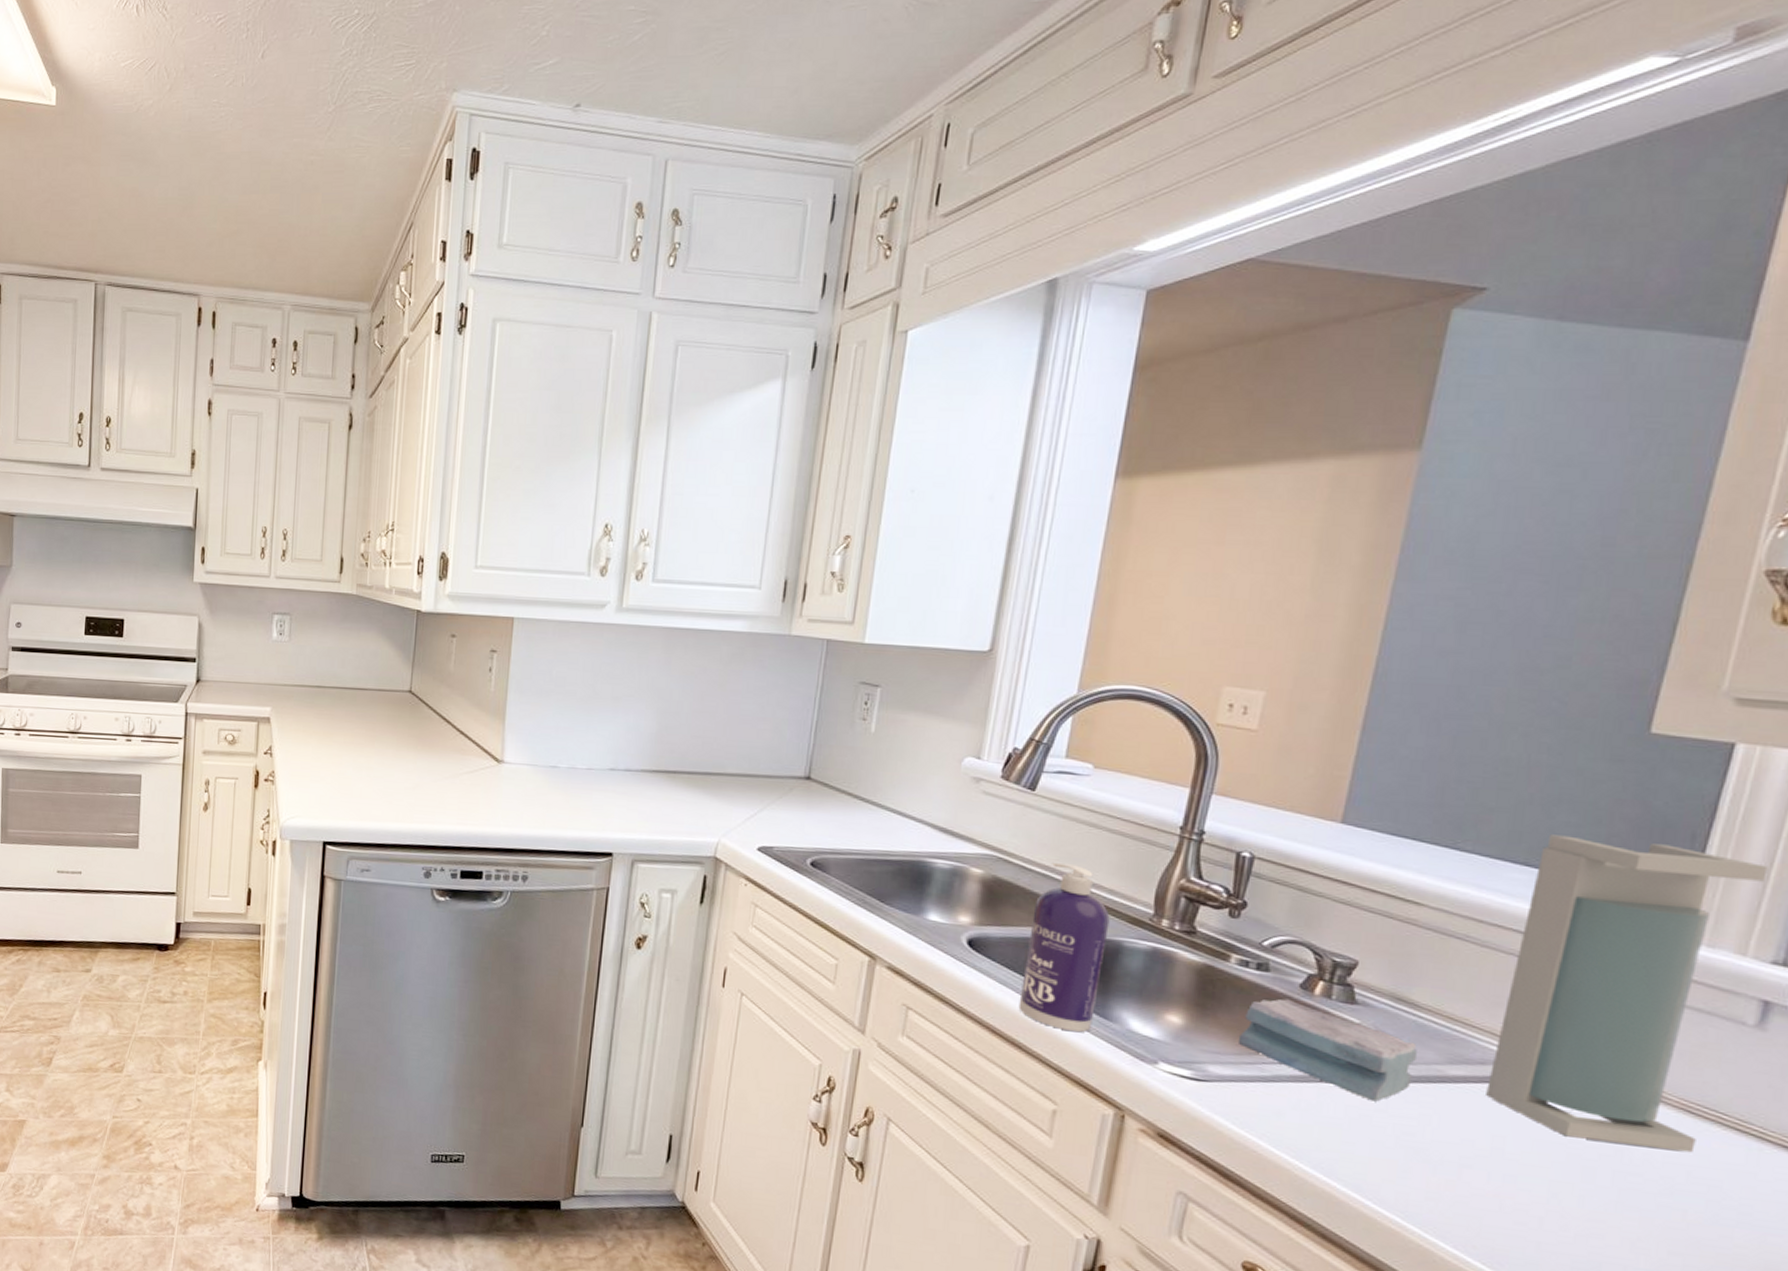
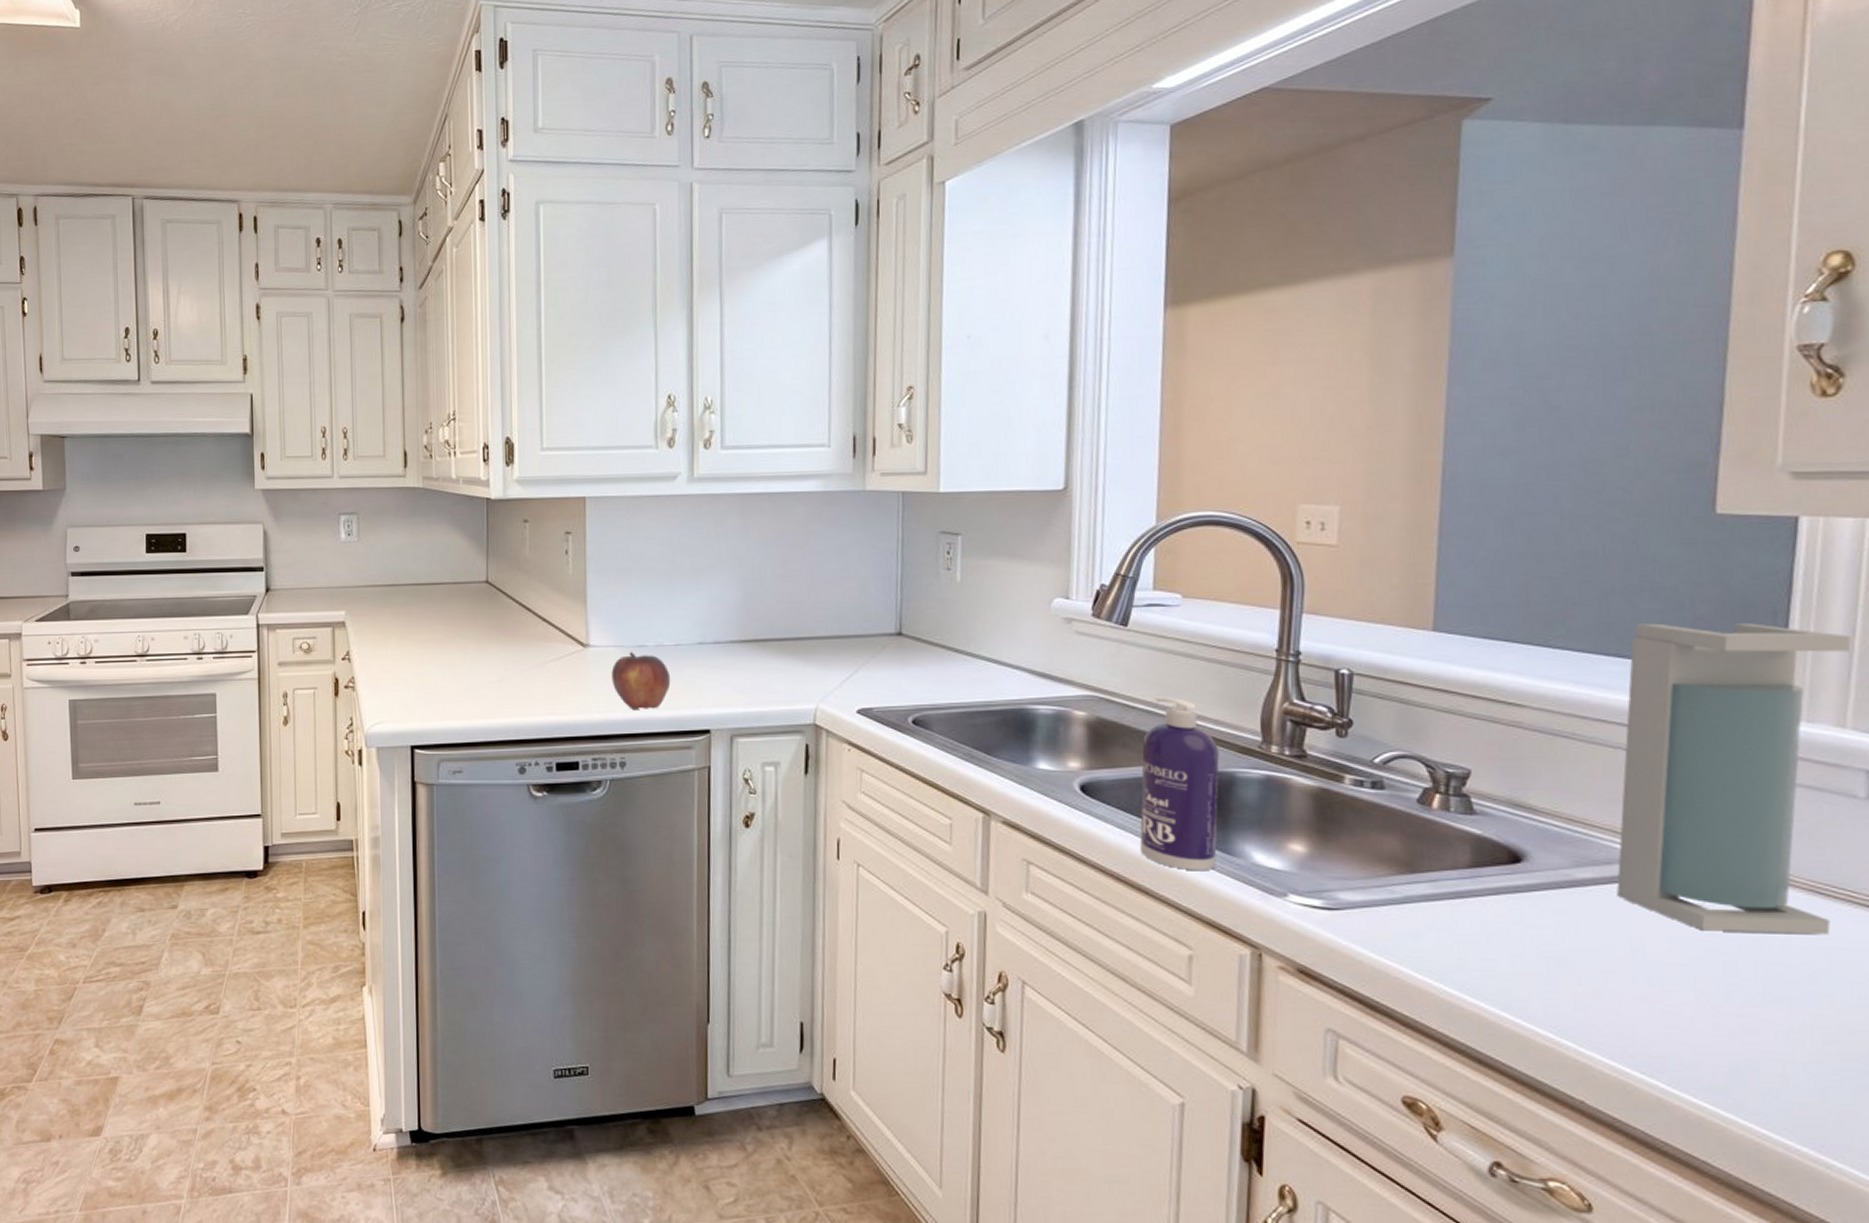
fruit: none [522,771,580,828] -> present [611,651,671,711]
sponge: present [1237,999,1417,1102] -> none [1363,816,1543,914]

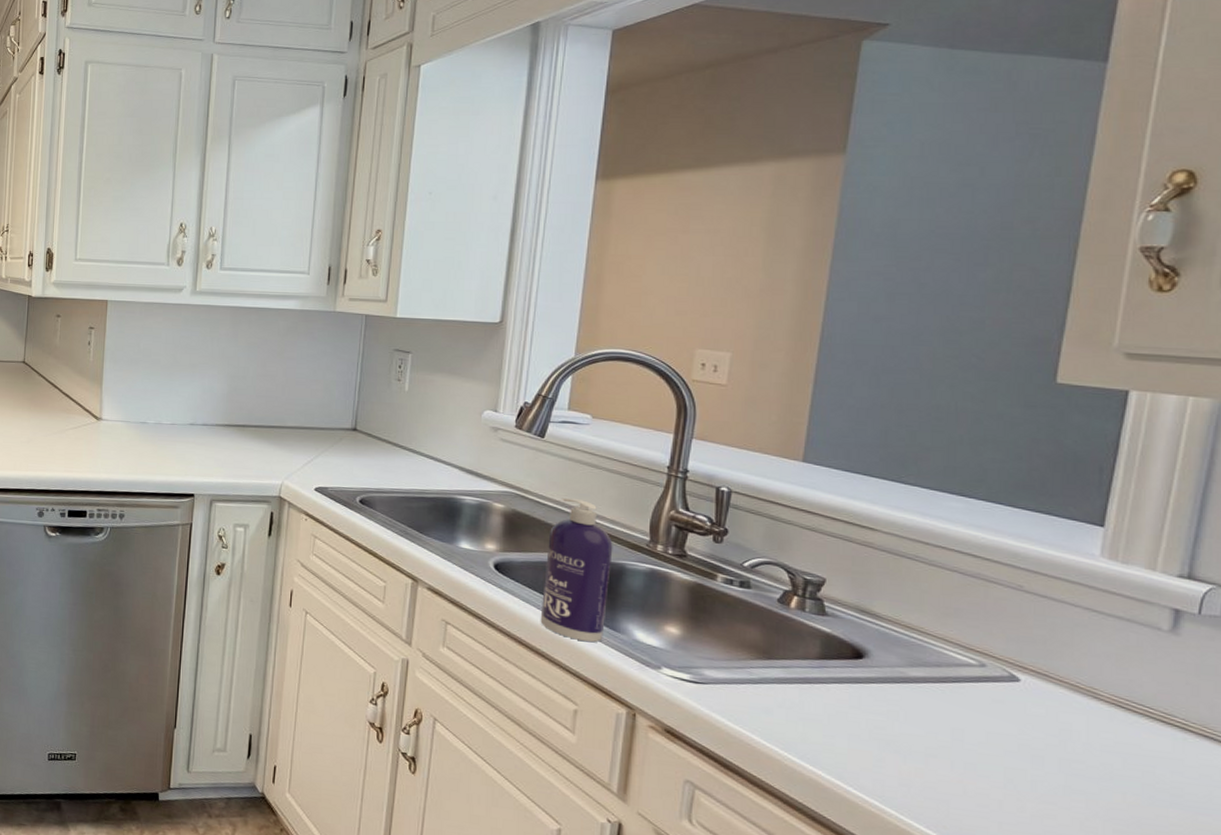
fruit: present [611,651,671,711] -> none [118,426,166,474]
soap dispenser: present [1617,623,1852,935] -> none [944,469,1167,743]

